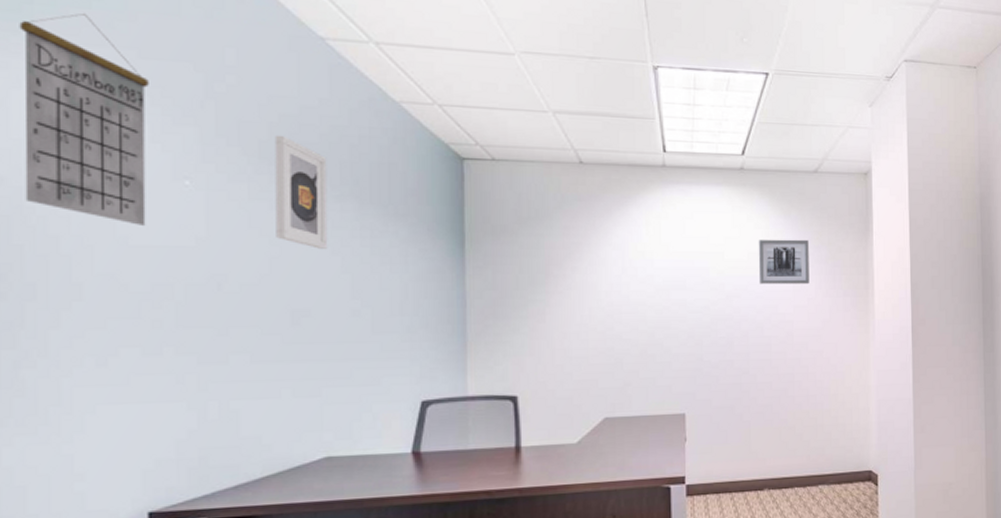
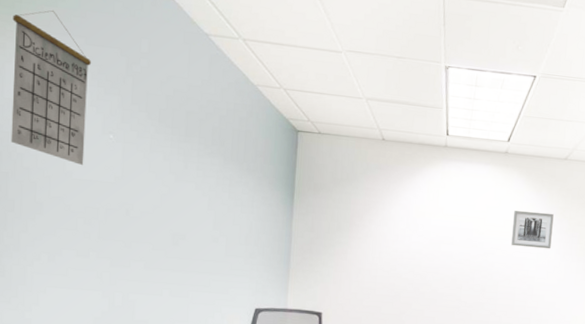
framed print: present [274,135,328,249] -> none [166,105,204,191]

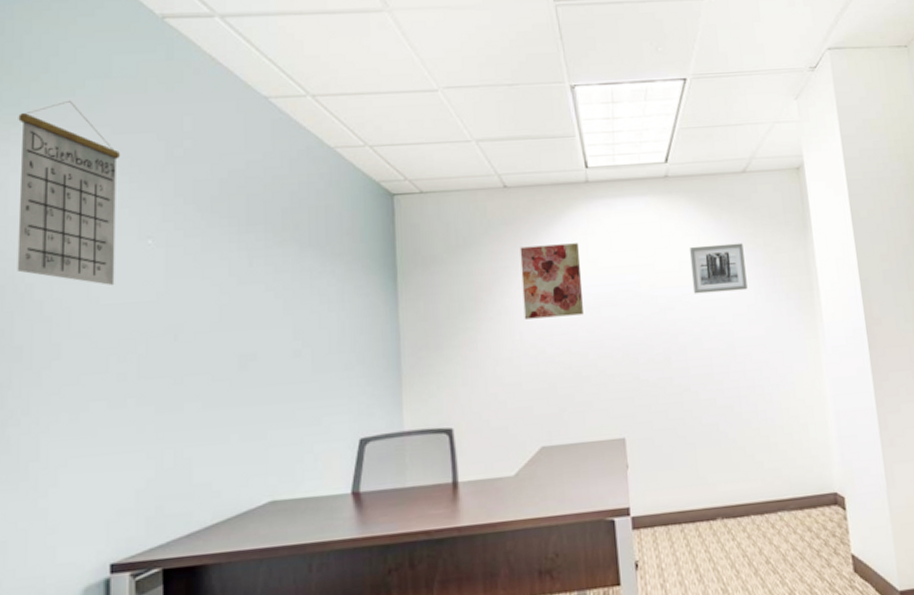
wall art: none [384,188,432,247] -> present [520,243,583,319]

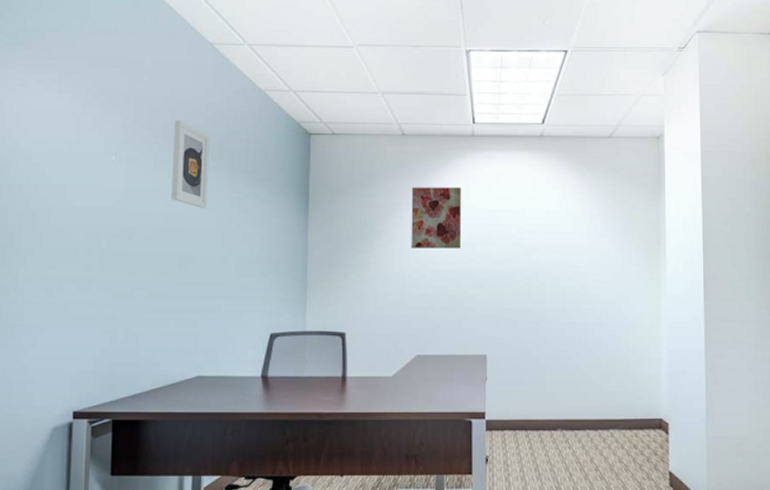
calendar: present [17,101,120,285] -> none [11,36,93,191]
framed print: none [225,189,272,294] -> present [171,119,210,208]
wall art: present [689,243,748,294] -> none [555,198,603,240]

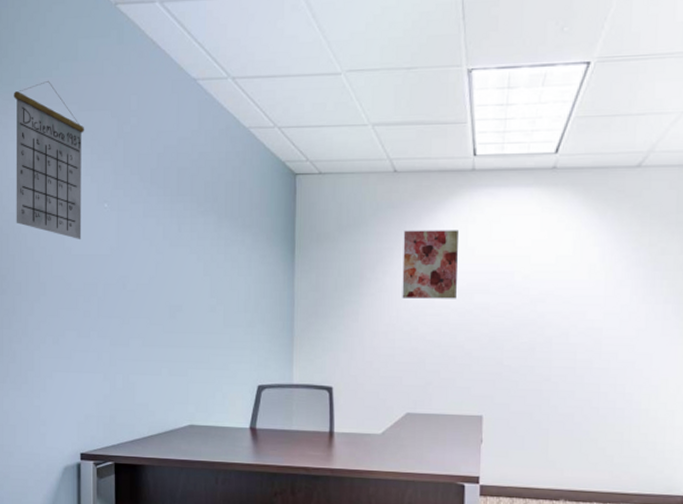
calendar: none [11,36,93,191] -> present [13,81,84,239]
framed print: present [171,119,210,208] -> none [160,163,196,256]

